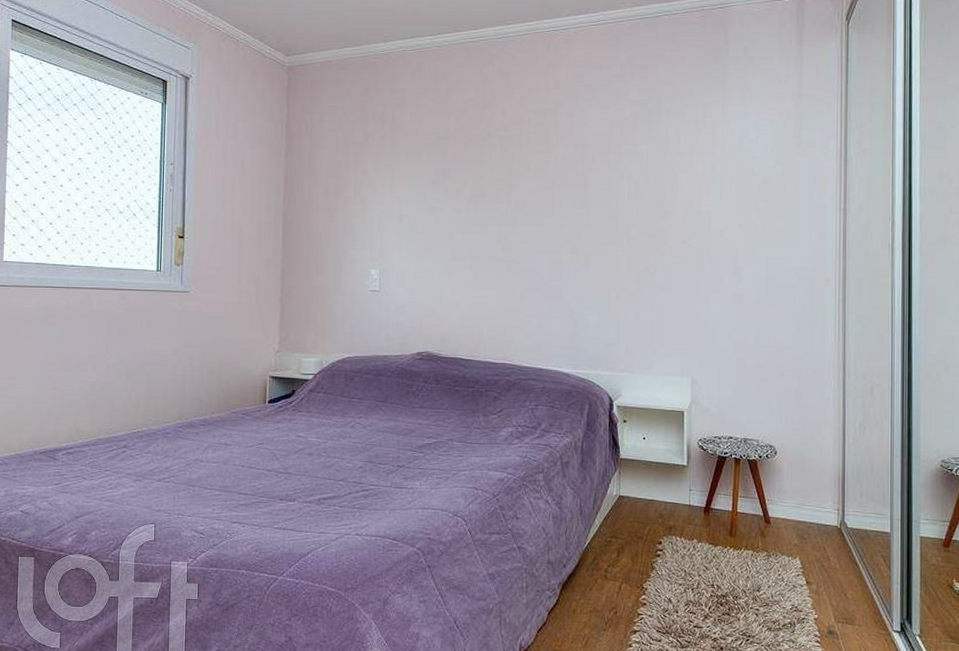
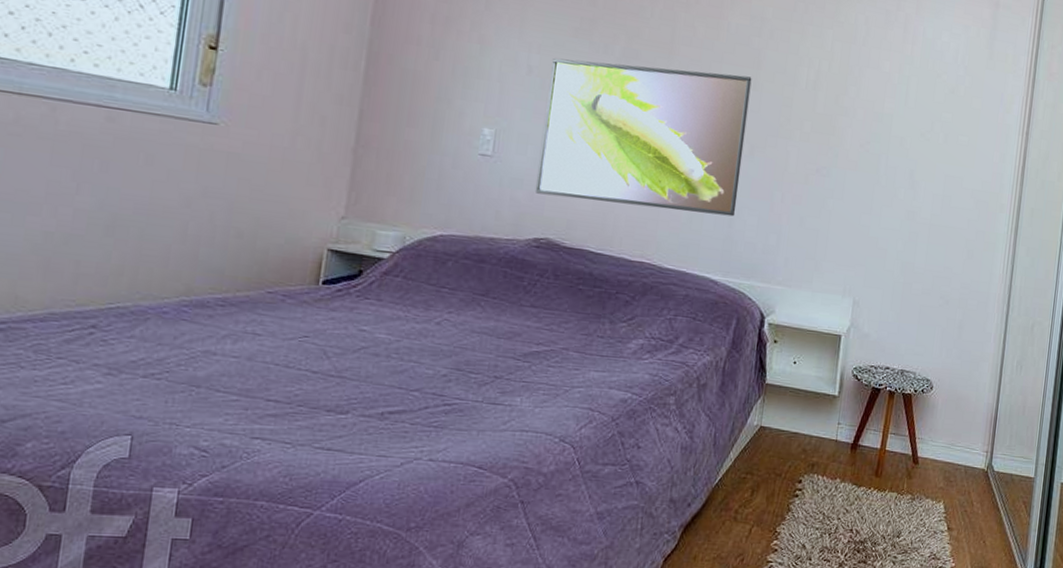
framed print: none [414,197,580,318] -> present [535,58,752,217]

